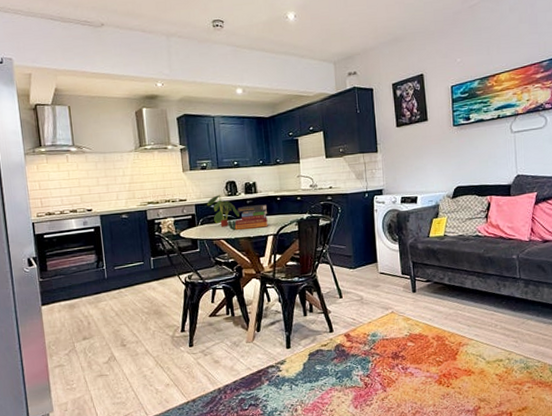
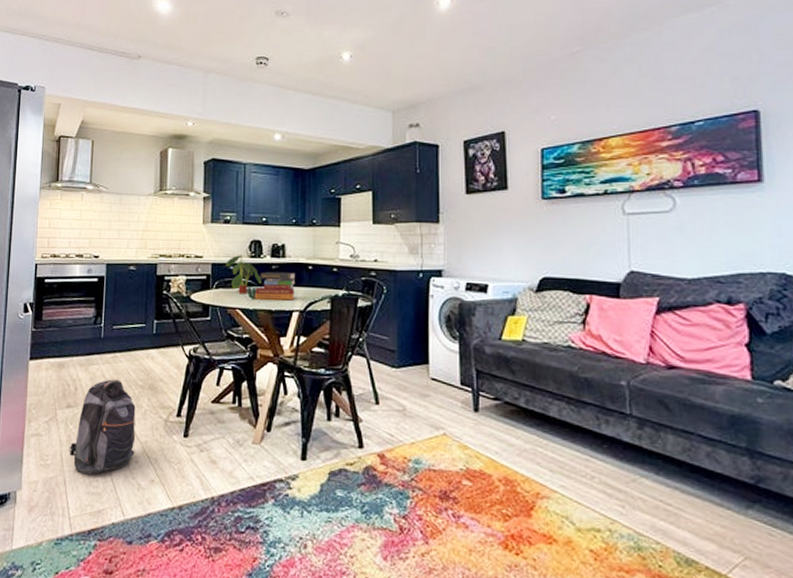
backpack: none [90,310,150,389] -> present [69,379,136,474]

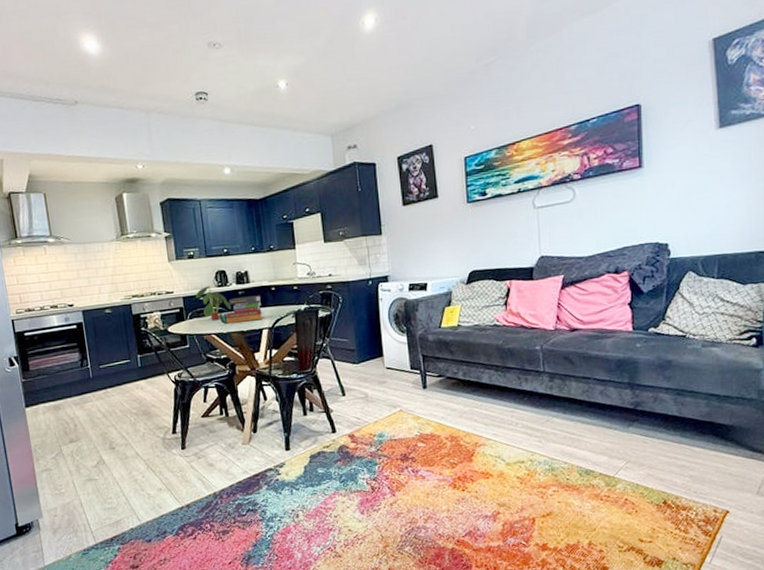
backpack: present [69,379,136,474] -> none [79,411,141,494]

